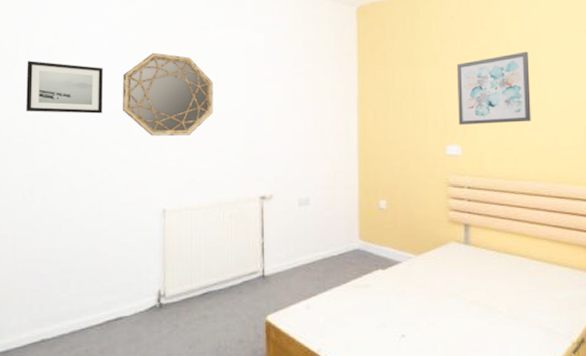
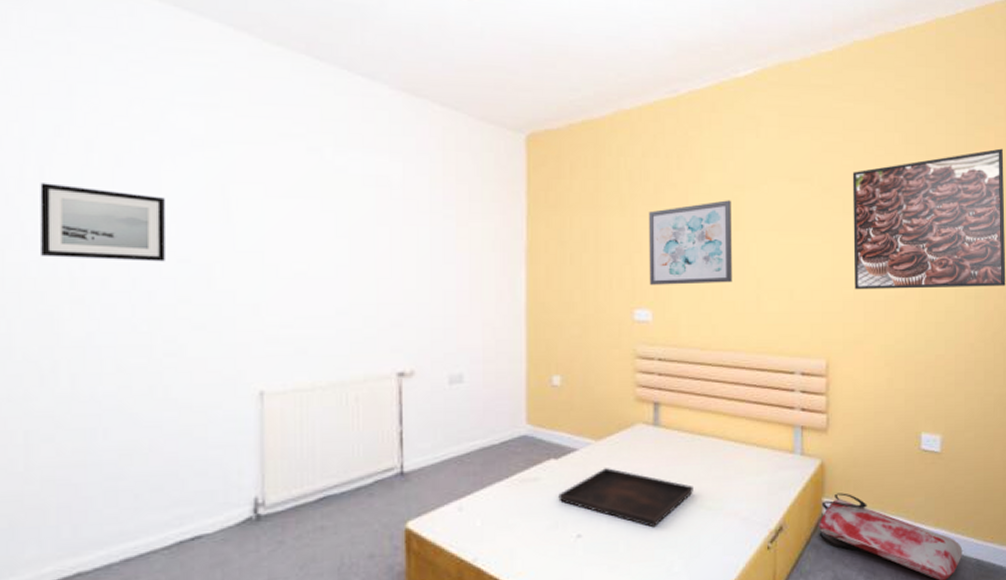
home mirror: present [122,52,213,136] -> none [195,179,332,293]
serving tray: none [385,279,501,333] -> present [558,468,693,528]

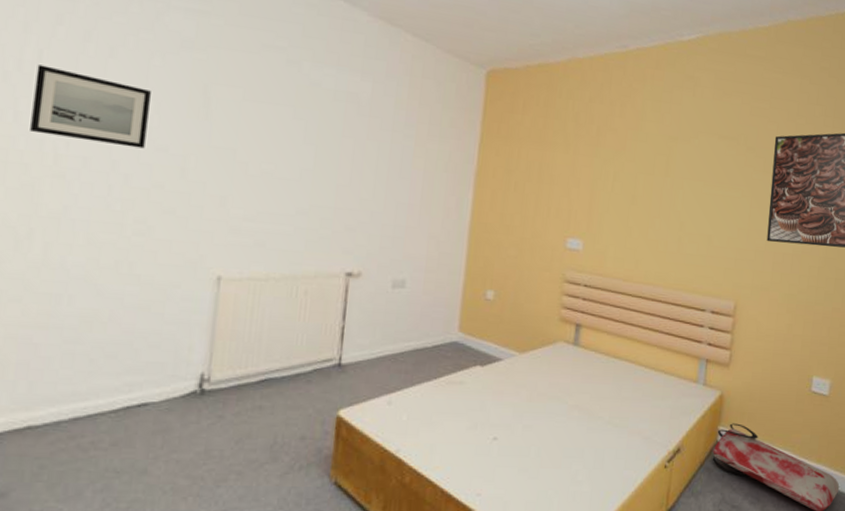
serving tray: present [558,468,693,528] -> none [480,379,604,438]
wall art: present [649,200,733,285] -> none [583,148,665,224]

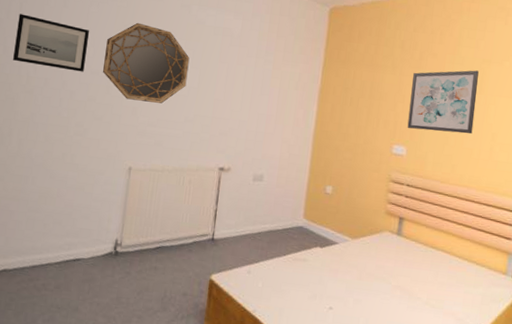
home mirror: none [173,82,301,191] -> present [102,22,190,103]
wall art: none [583,148,665,224] -> present [407,70,479,134]

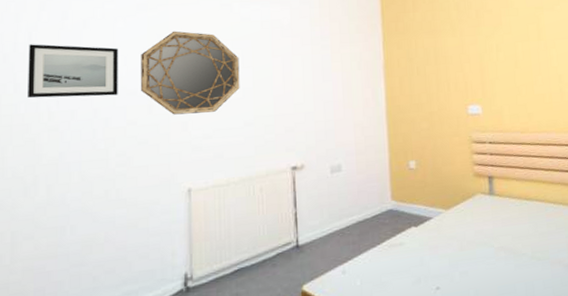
wall art: present [407,70,479,134] -> none [473,19,541,86]

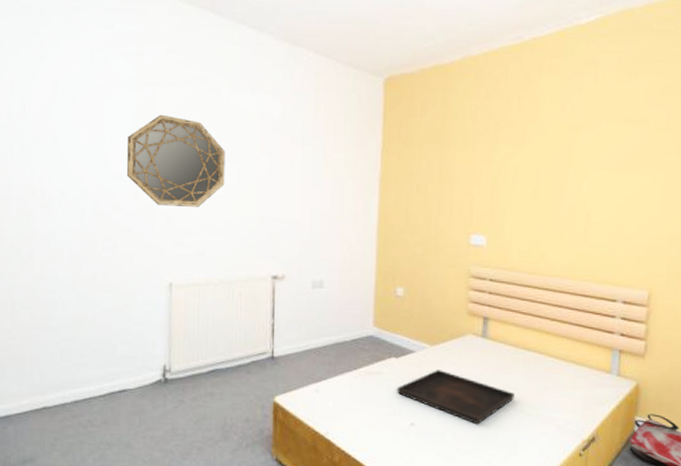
wall art: present [28,44,118,98] -> none [22,115,106,178]
serving tray: none [419,231,525,278] -> present [397,370,515,425]

